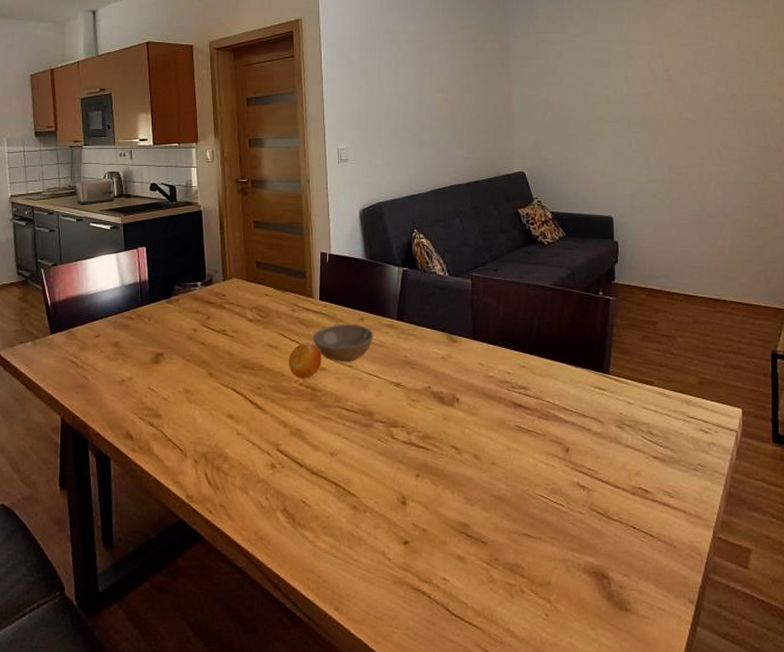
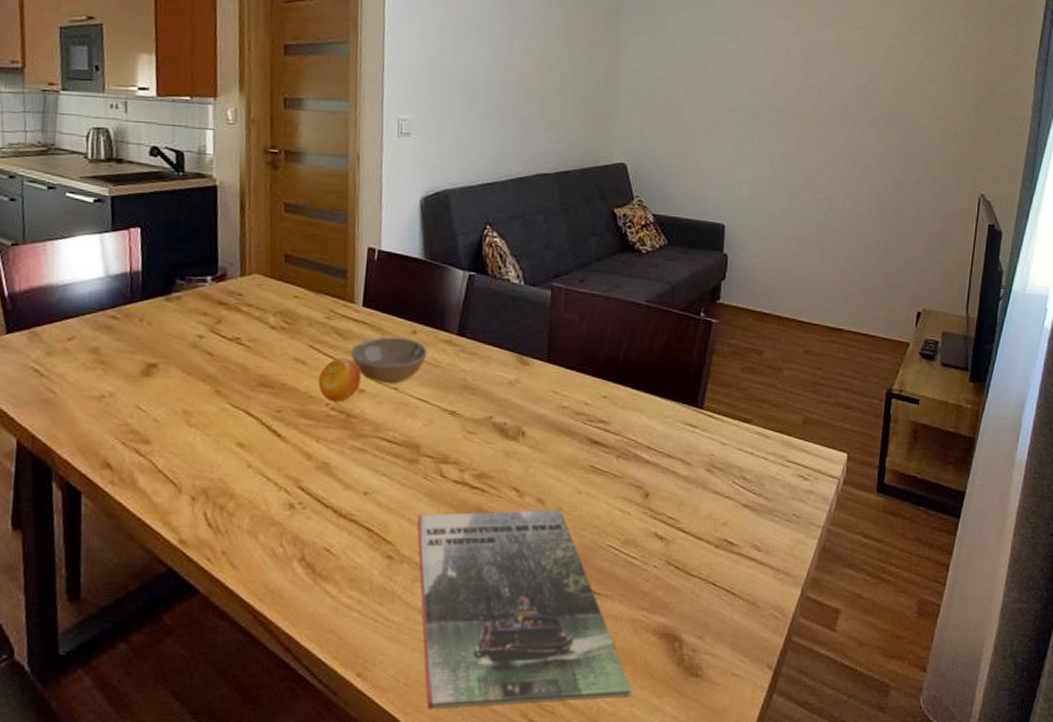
toaster: present [75,177,115,205] -> none [47,135,103,169]
magazine: none [375,465,569,639] -> present [417,510,632,709]

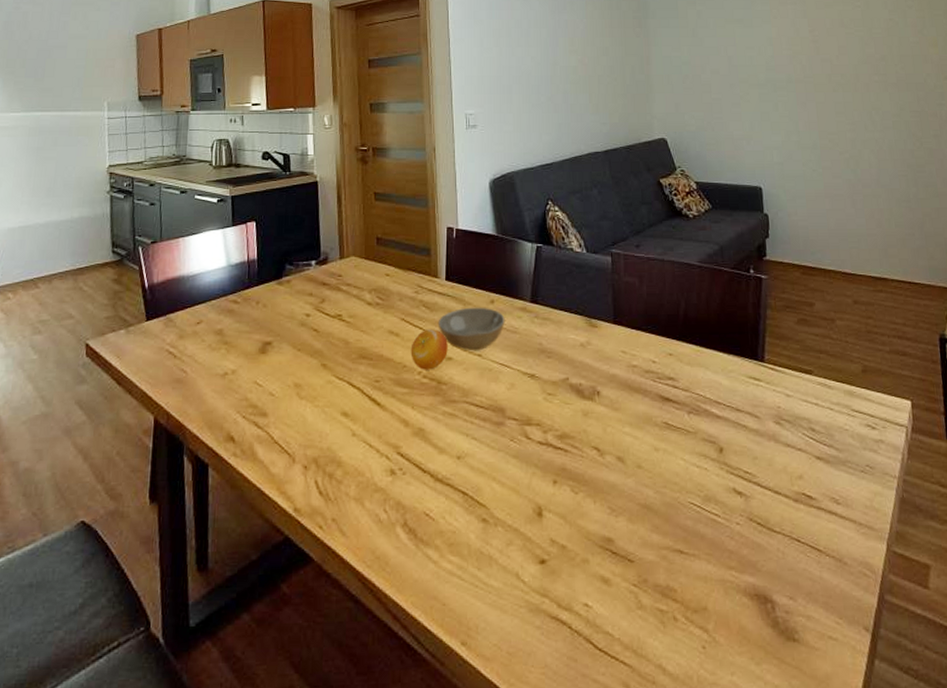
magazine: present [417,510,632,709] -> none [507,468,730,680]

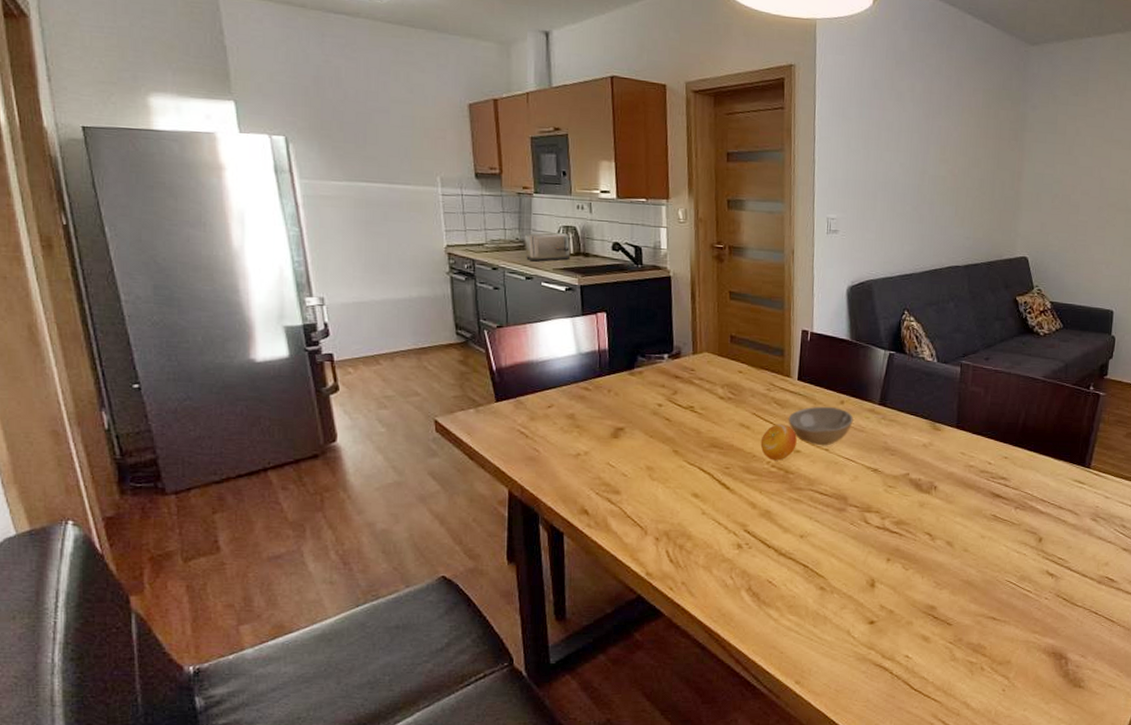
toaster: none [180,145,224,176] -> present [524,232,571,262]

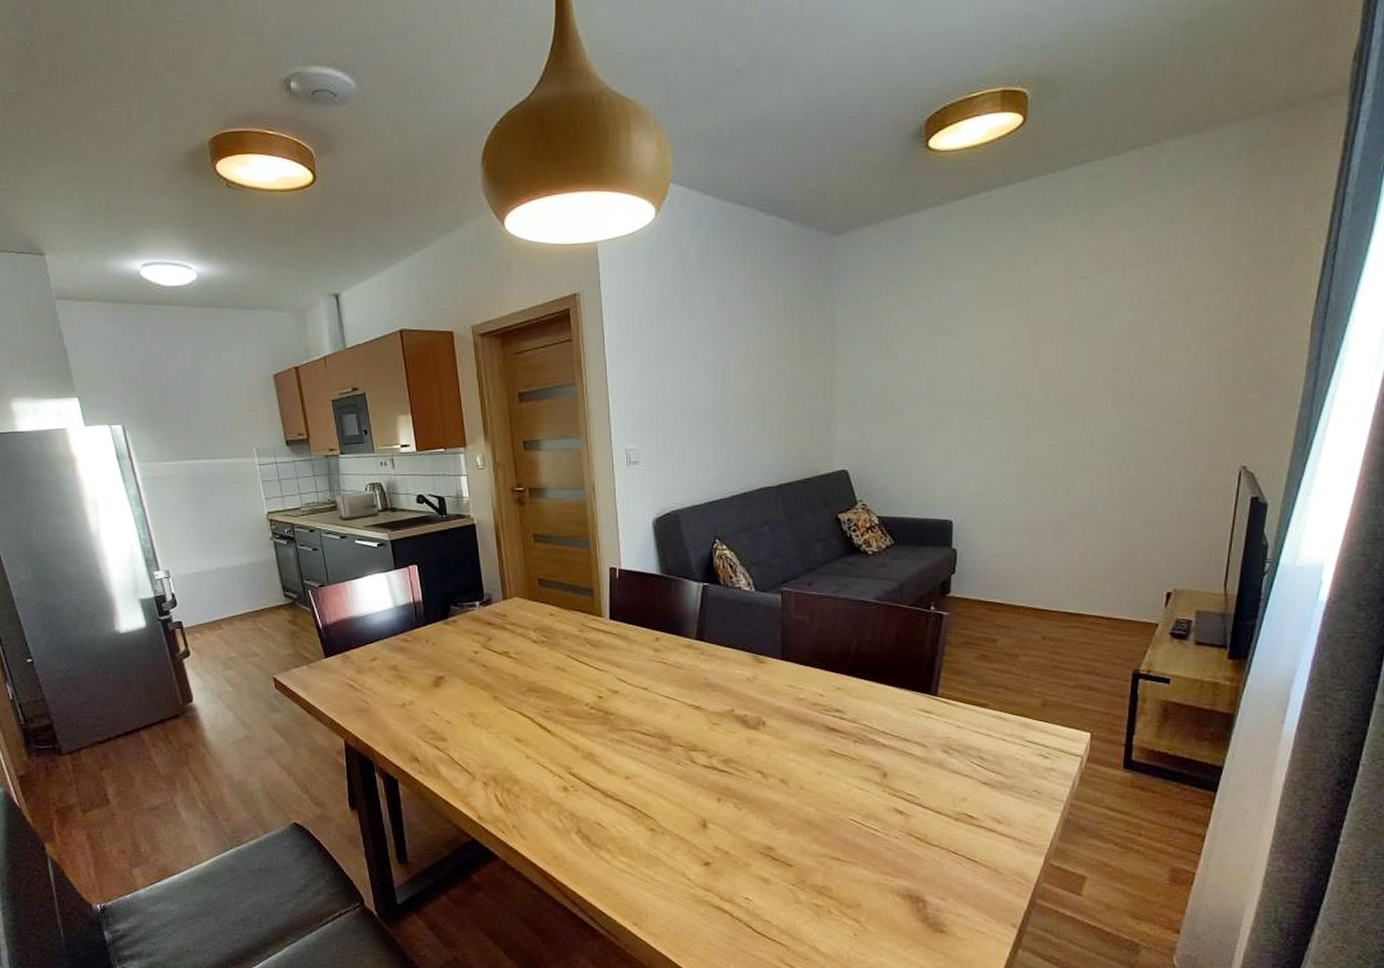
fruit: present [760,424,797,461] -> none [577,665,614,702]
soup bowl: present [788,406,853,446] -> none [603,644,671,685]

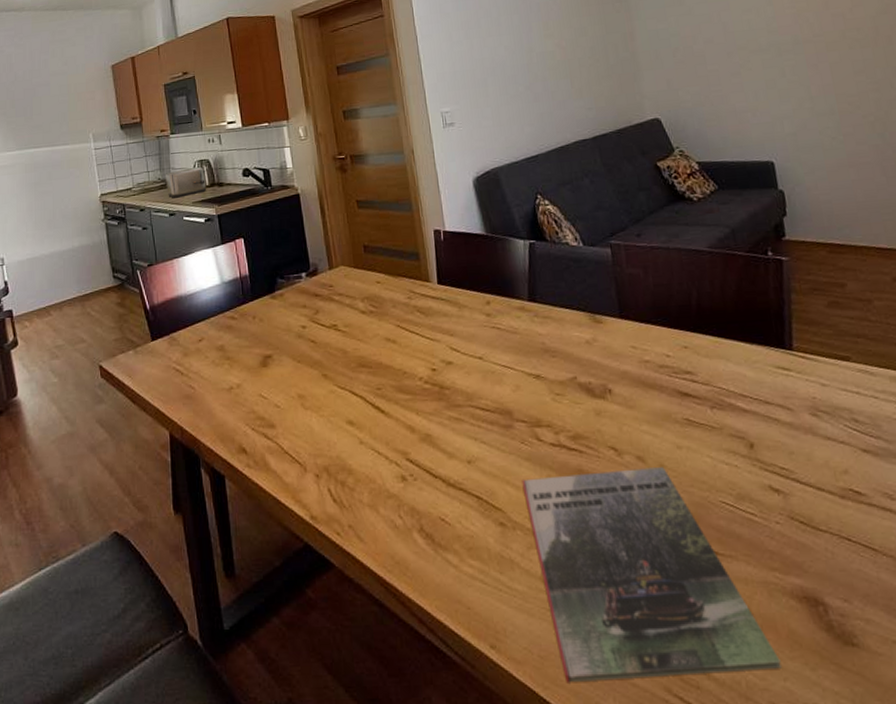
magazine: none [674,789,879,953] -> present [522,467,782,683]

